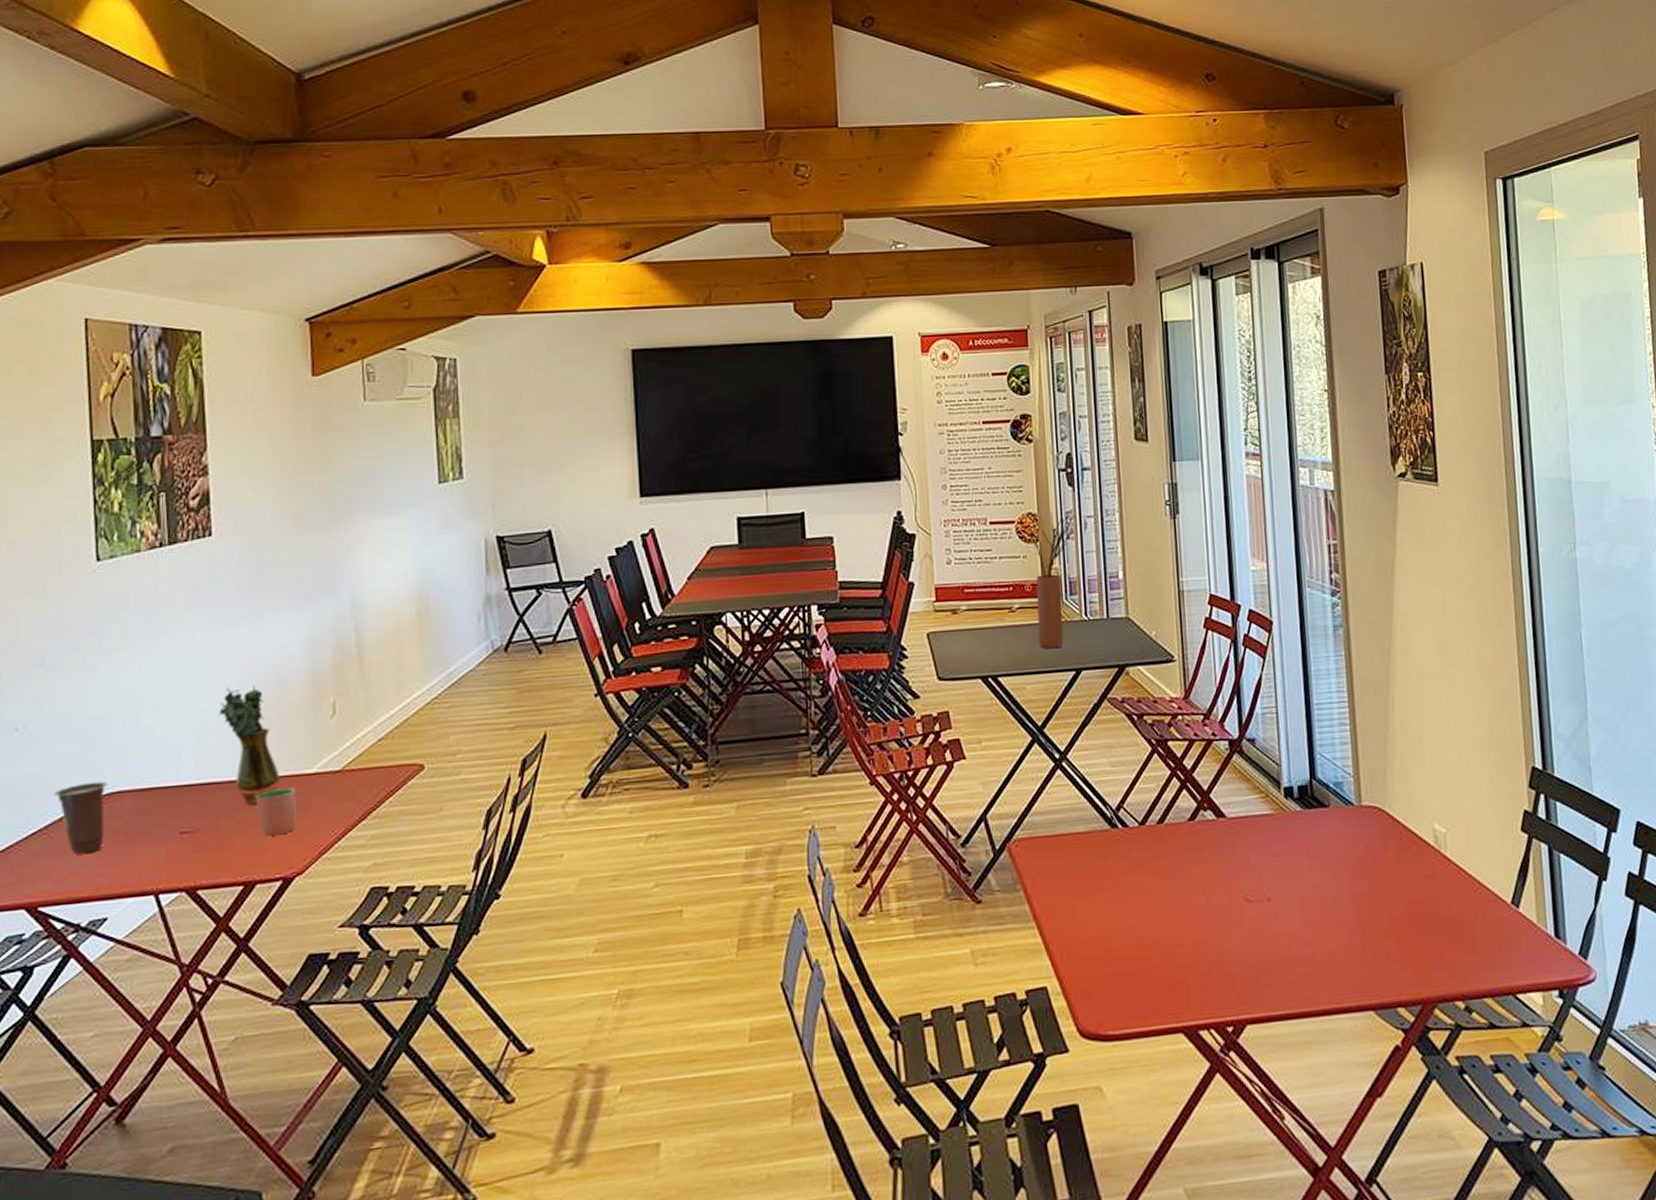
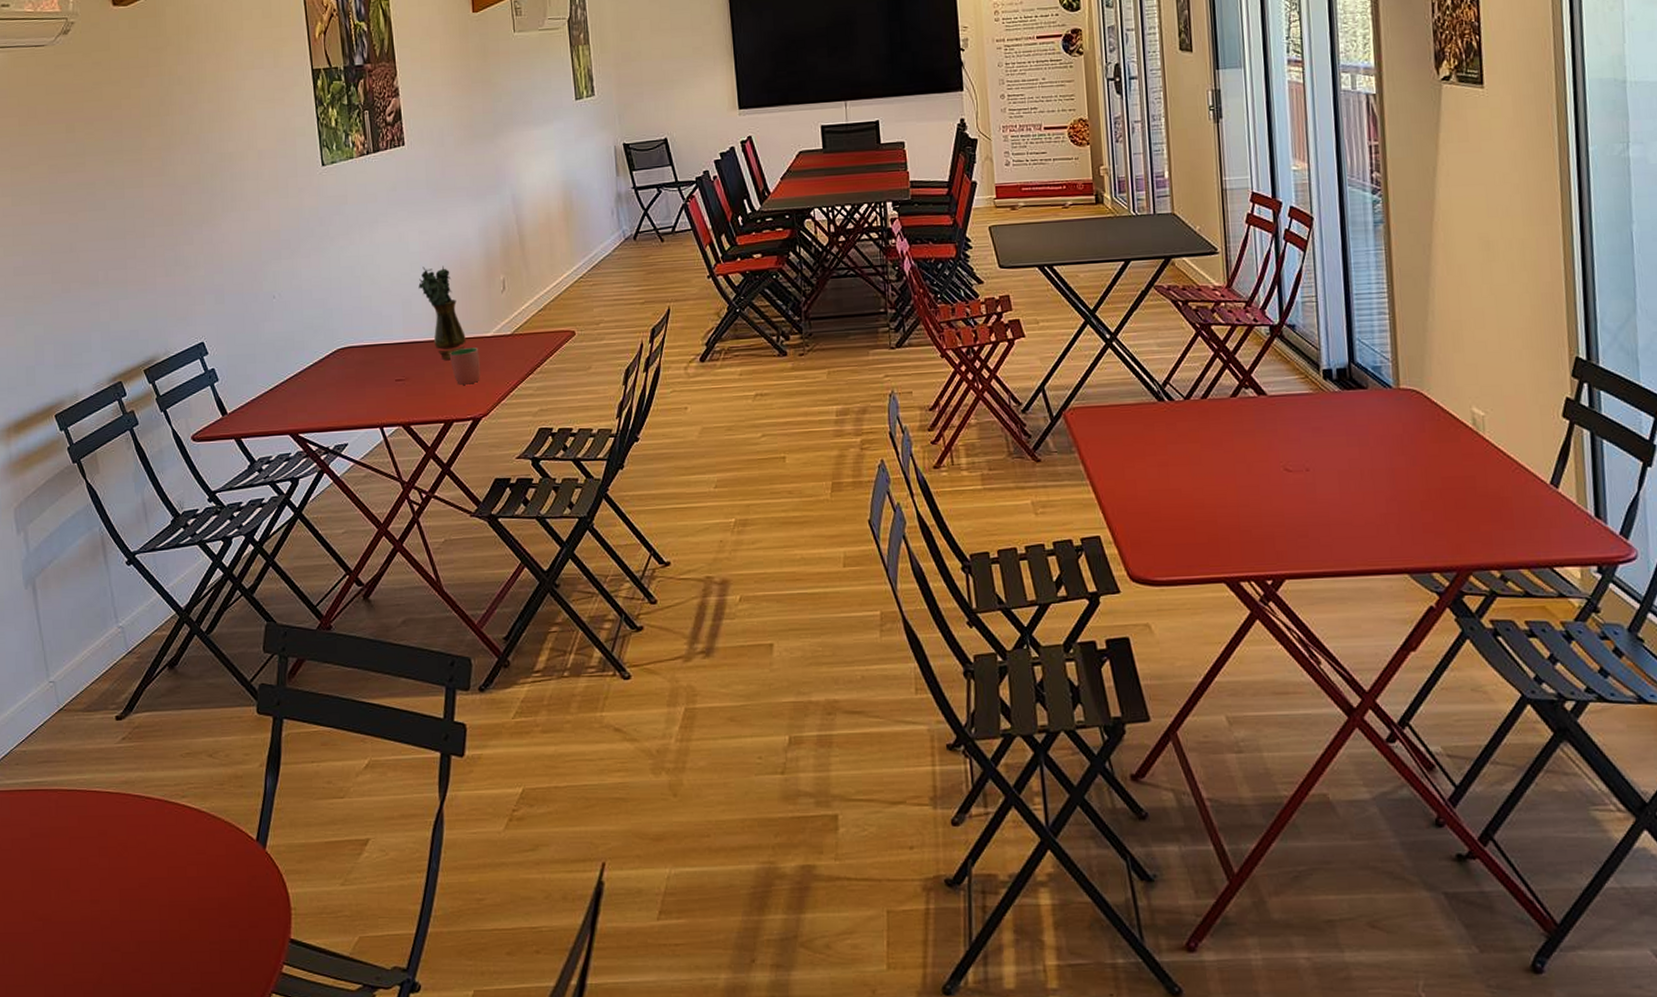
cup: present [53,781,108,855] -> none [303,338,342,395]
vase: present [1028,512,1074,649] -> none [1080,118,1122,242]

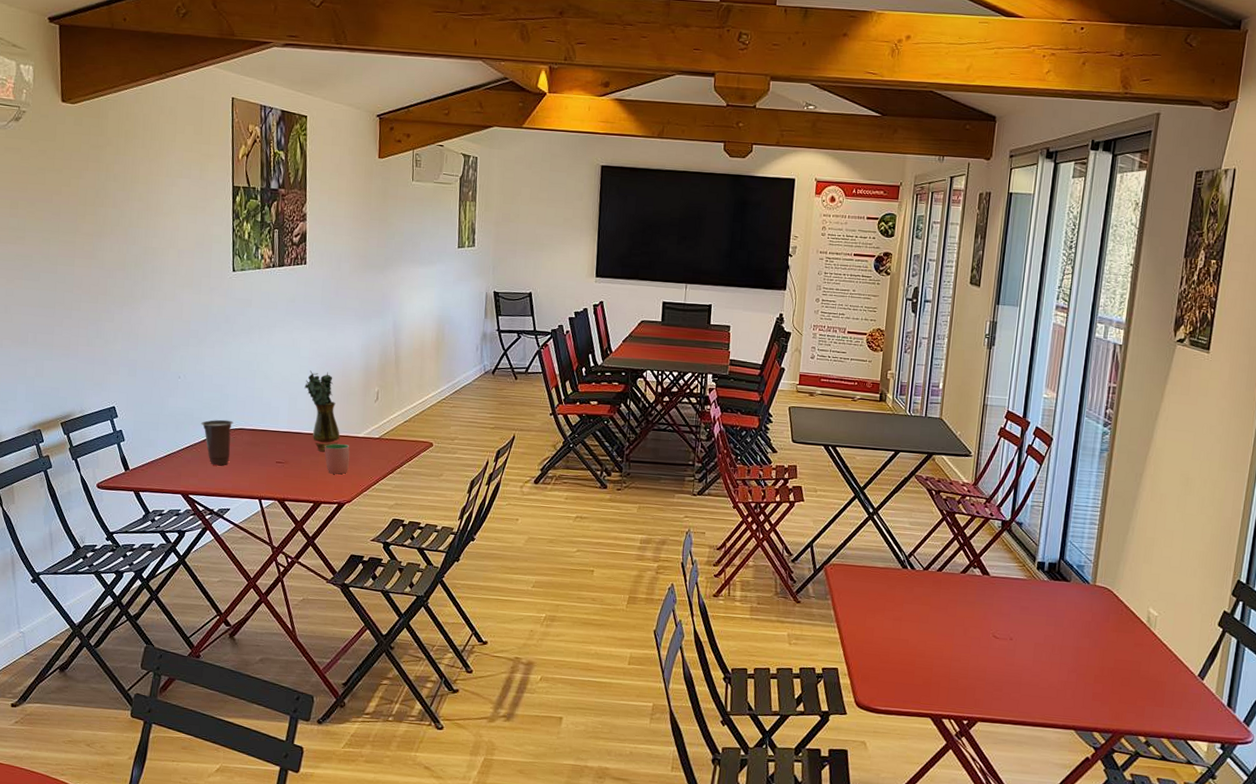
cup: none [303,338,342,395] -> present [200,419,234,466]

